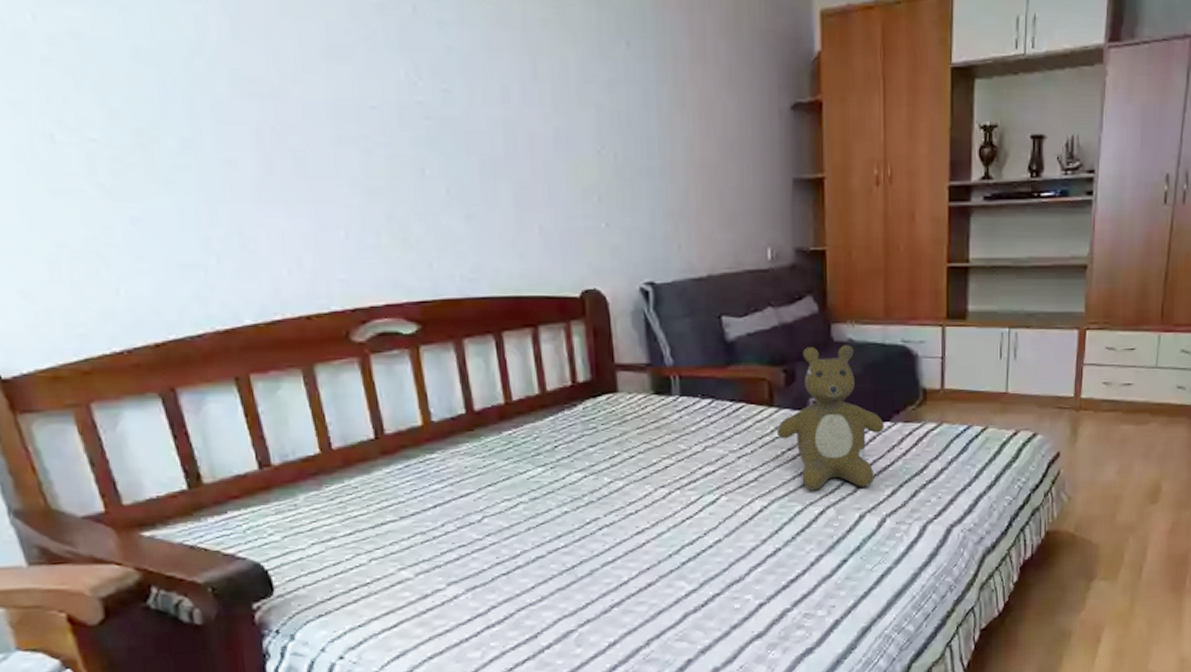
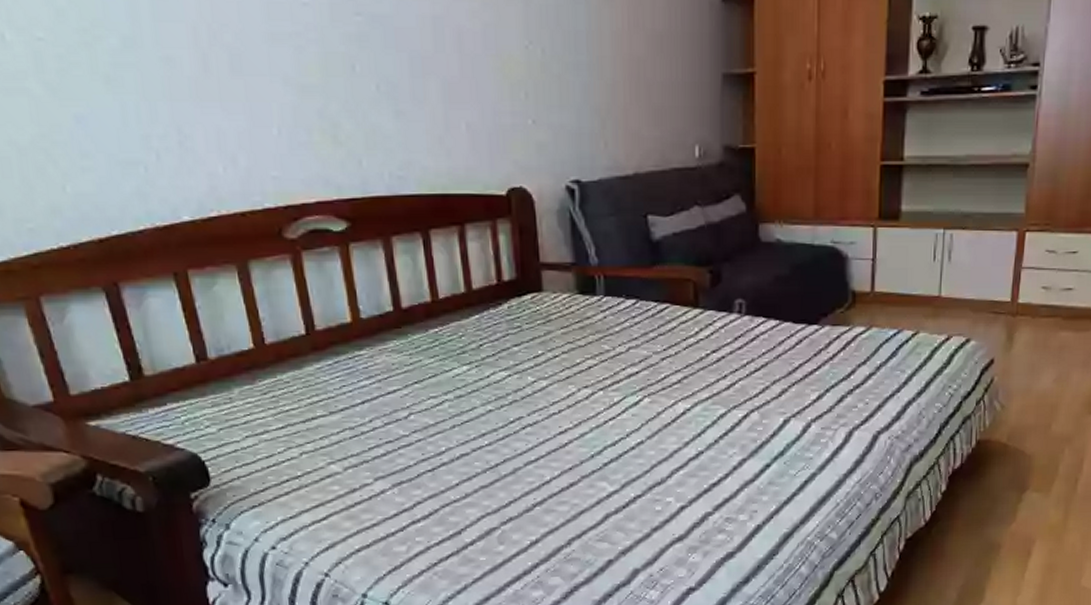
teddy bear: present [776,345,884,491] -> none [701,245,811,394]

